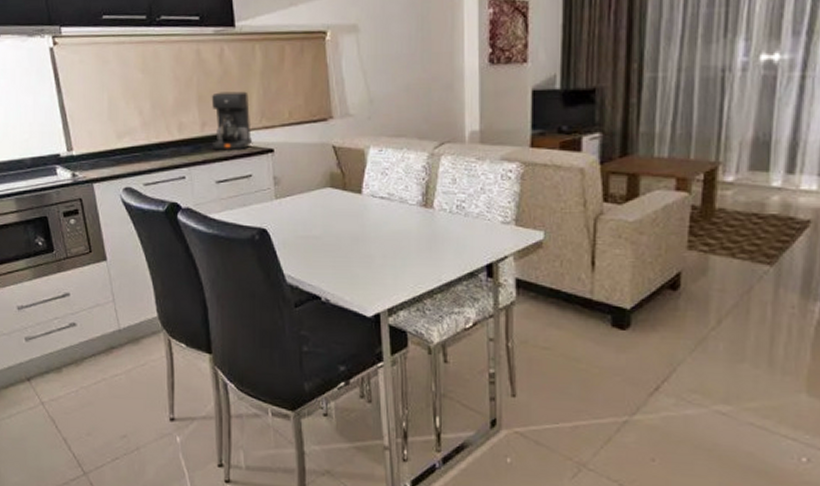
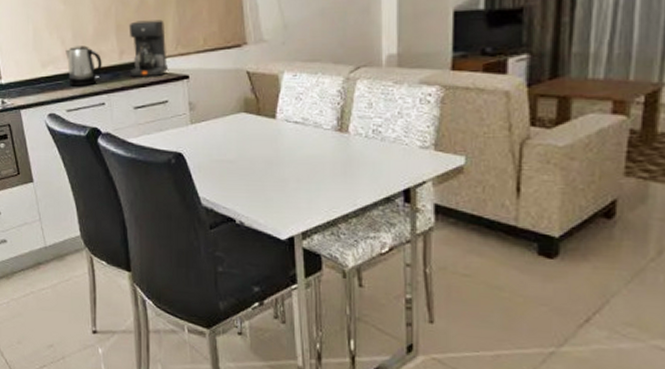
kettle: none [143,116,182,159] -> present [65,45,102,86]

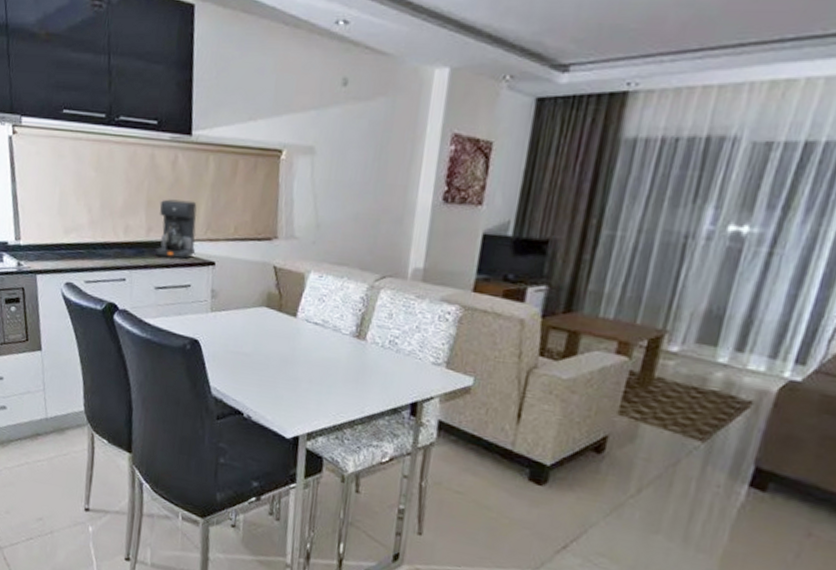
kettle: present [65,45,102,86] -> none [91,216,128,259]

